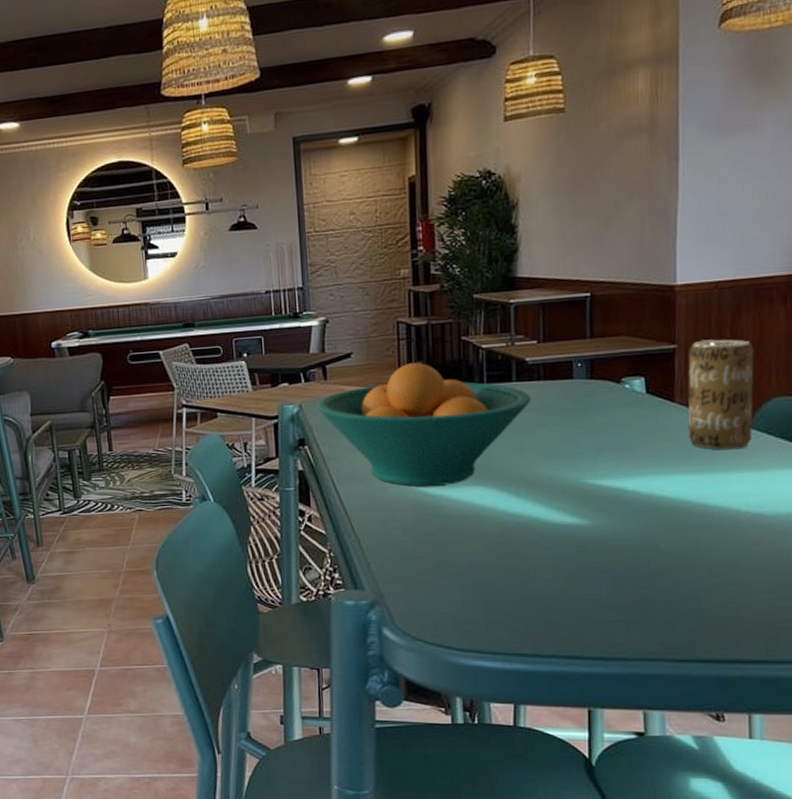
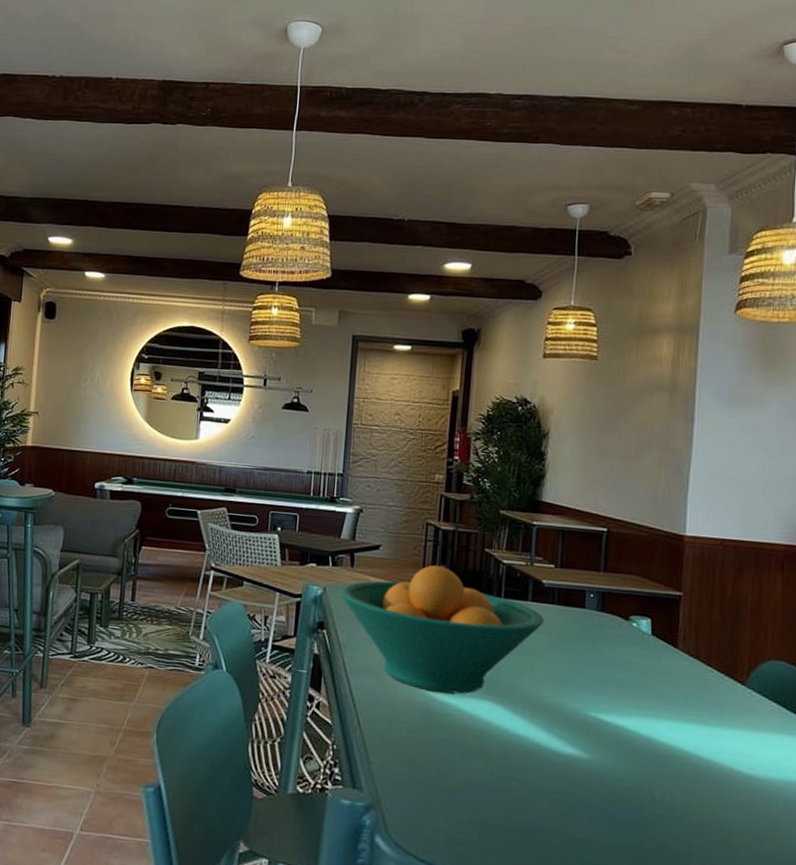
beverage can: present [687,339,754,450] -> none [688,592,753,706]

